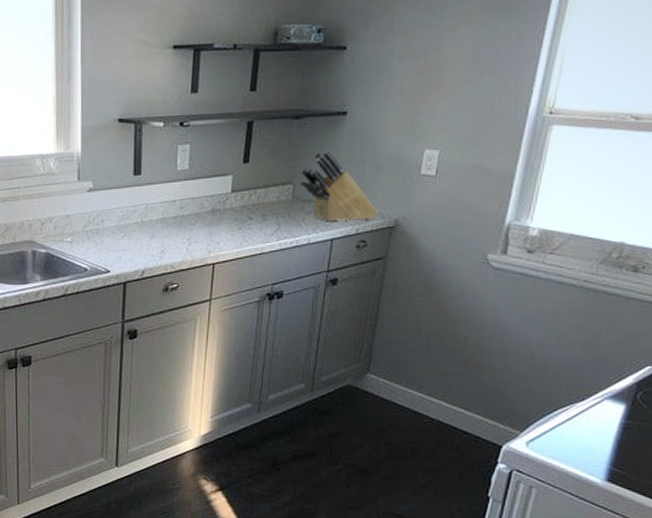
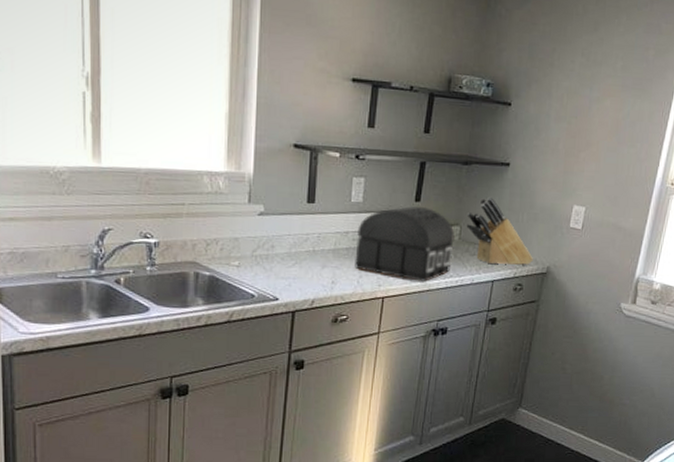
treasure chest: none [183,167,287,246] -> present [354,205,455,283]

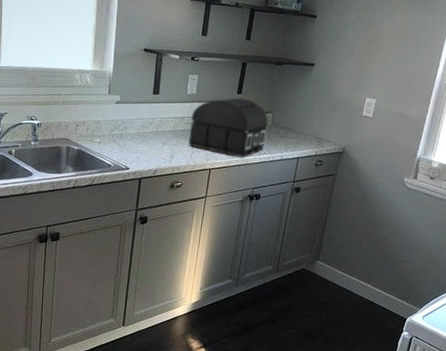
knife block: present [466,196,533,265] -> none [277,90,332,146]

